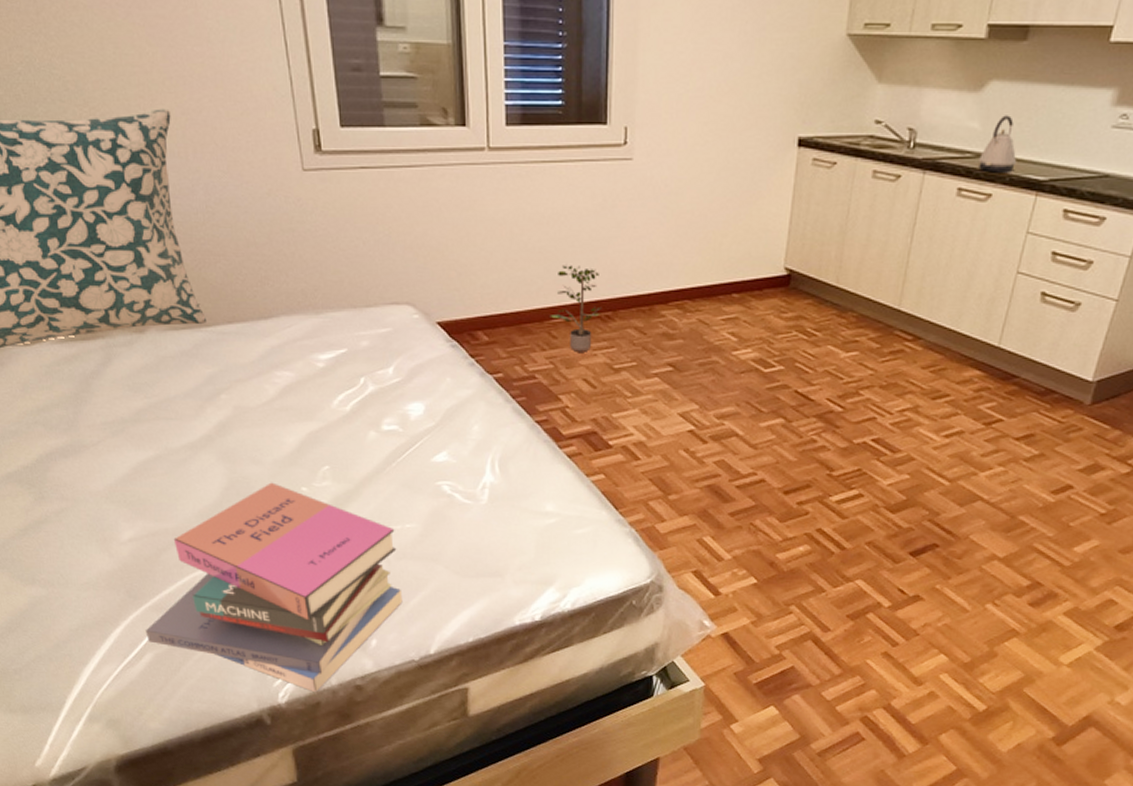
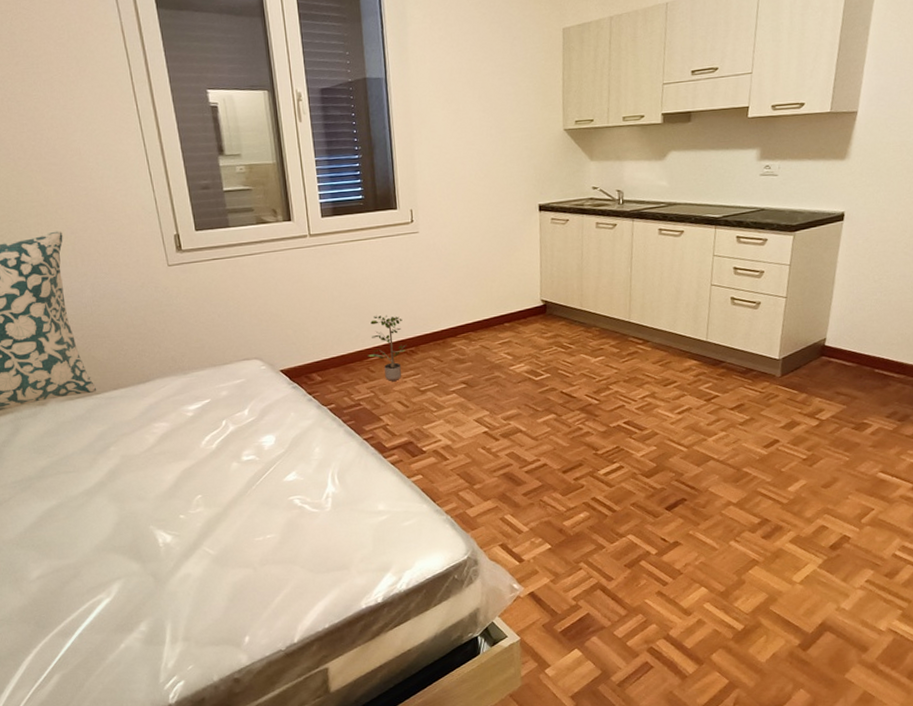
books: present [146,482,403,693] -> none [53,514,269,690]
kettle: present [978,115,1017,173] -> none [670,174,698,216]

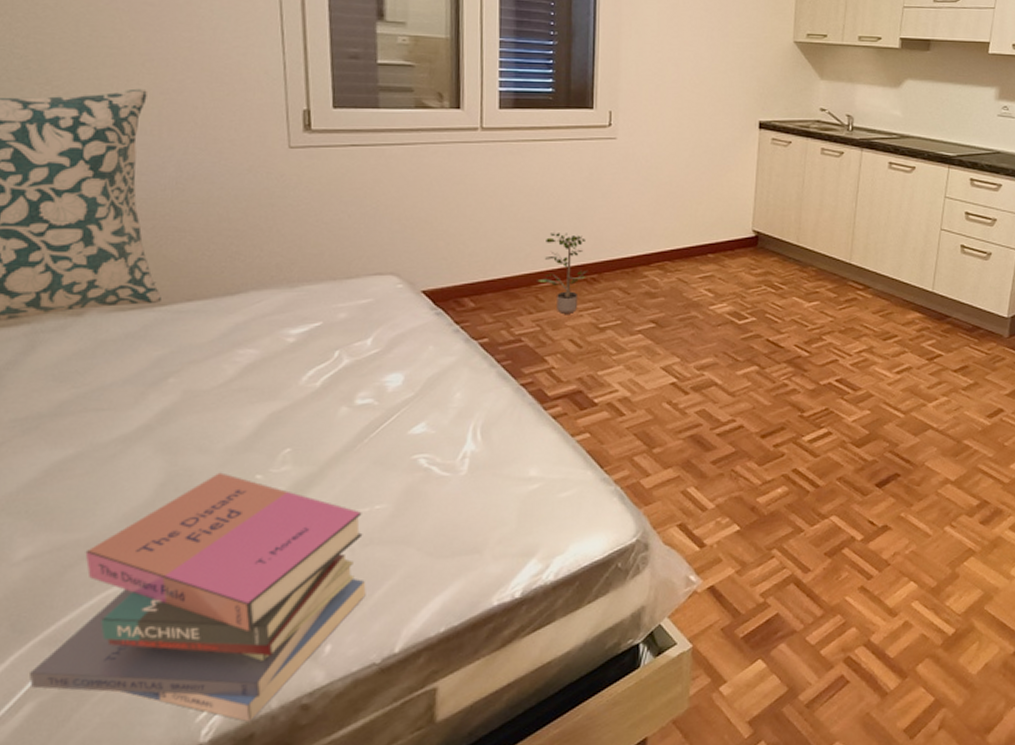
books: none [53,514,269,690] -> present [29,472,366,723]

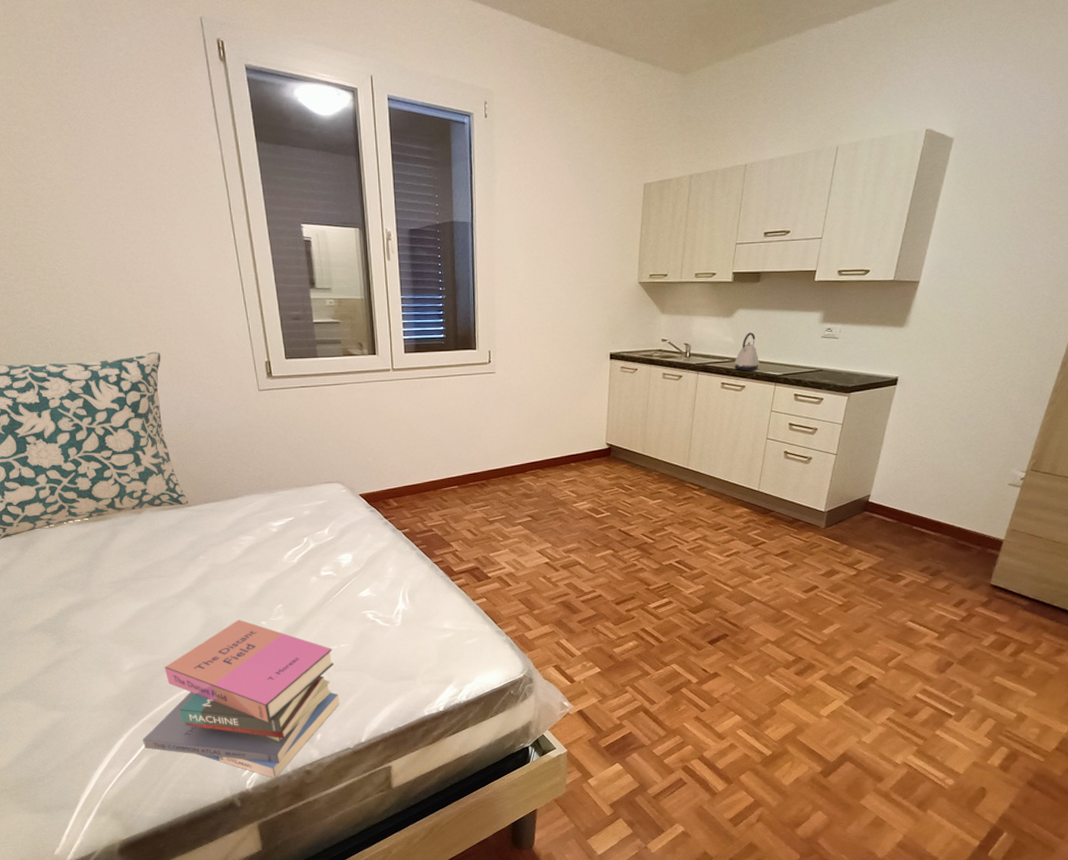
potted plant: present [537,233,588,314] -> none [441,449,479,510]
kettle: none [903,106,932,150] -> present [734,332,760,372]

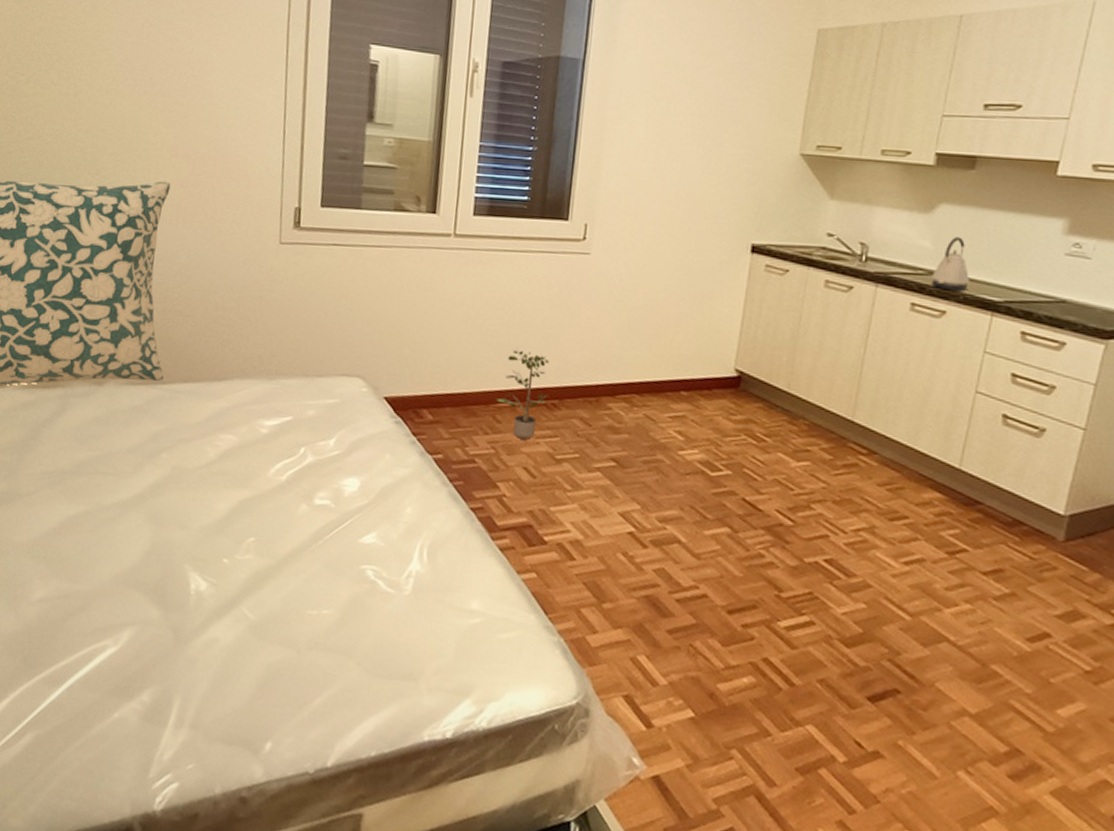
books: present [143,619,340,779] -> none [31,550,311,802]
potted plant: none [441,449,479,510] -> present [496,350,549,439]

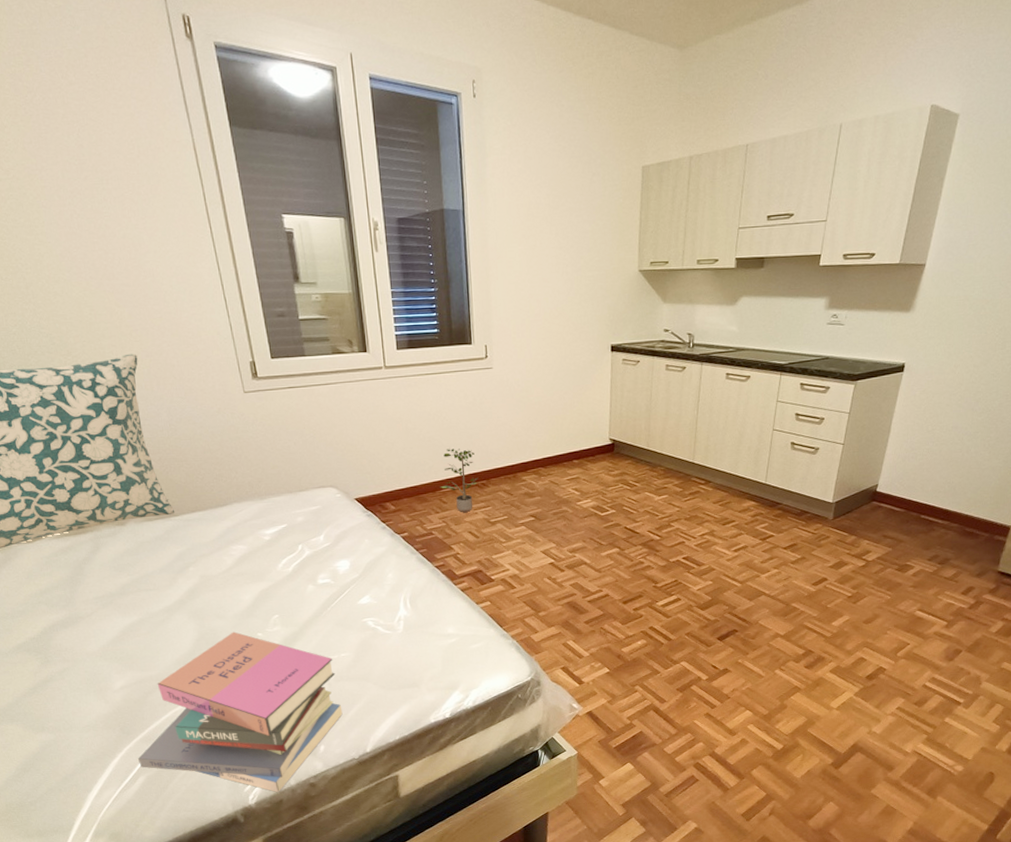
books: none [31,550,311,802] -> present [138,631,343,793]
kettle: present [931,237,971,292] -> none [739,320,765,361]

